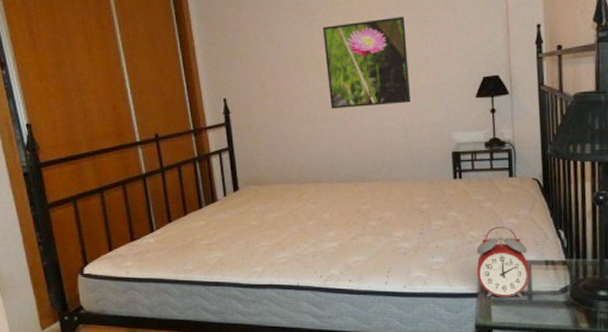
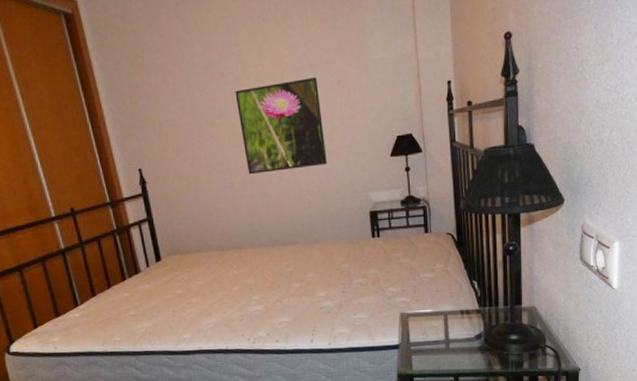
alarm clock: present [476,226,530,297] -> none [396,280,447,348]

